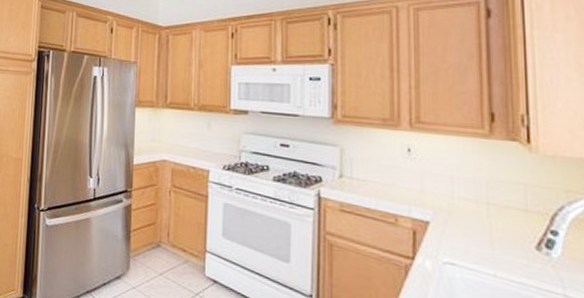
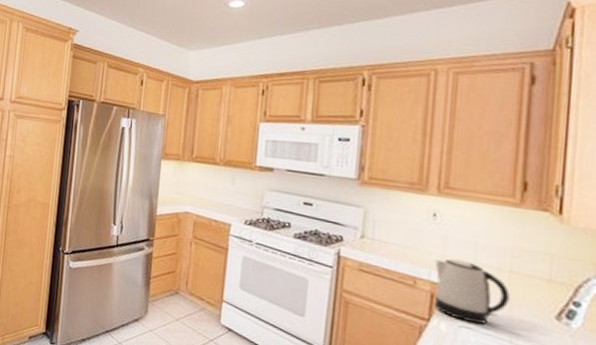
kettle: none [414,194,490,259] -> present [433,258,510,325]

